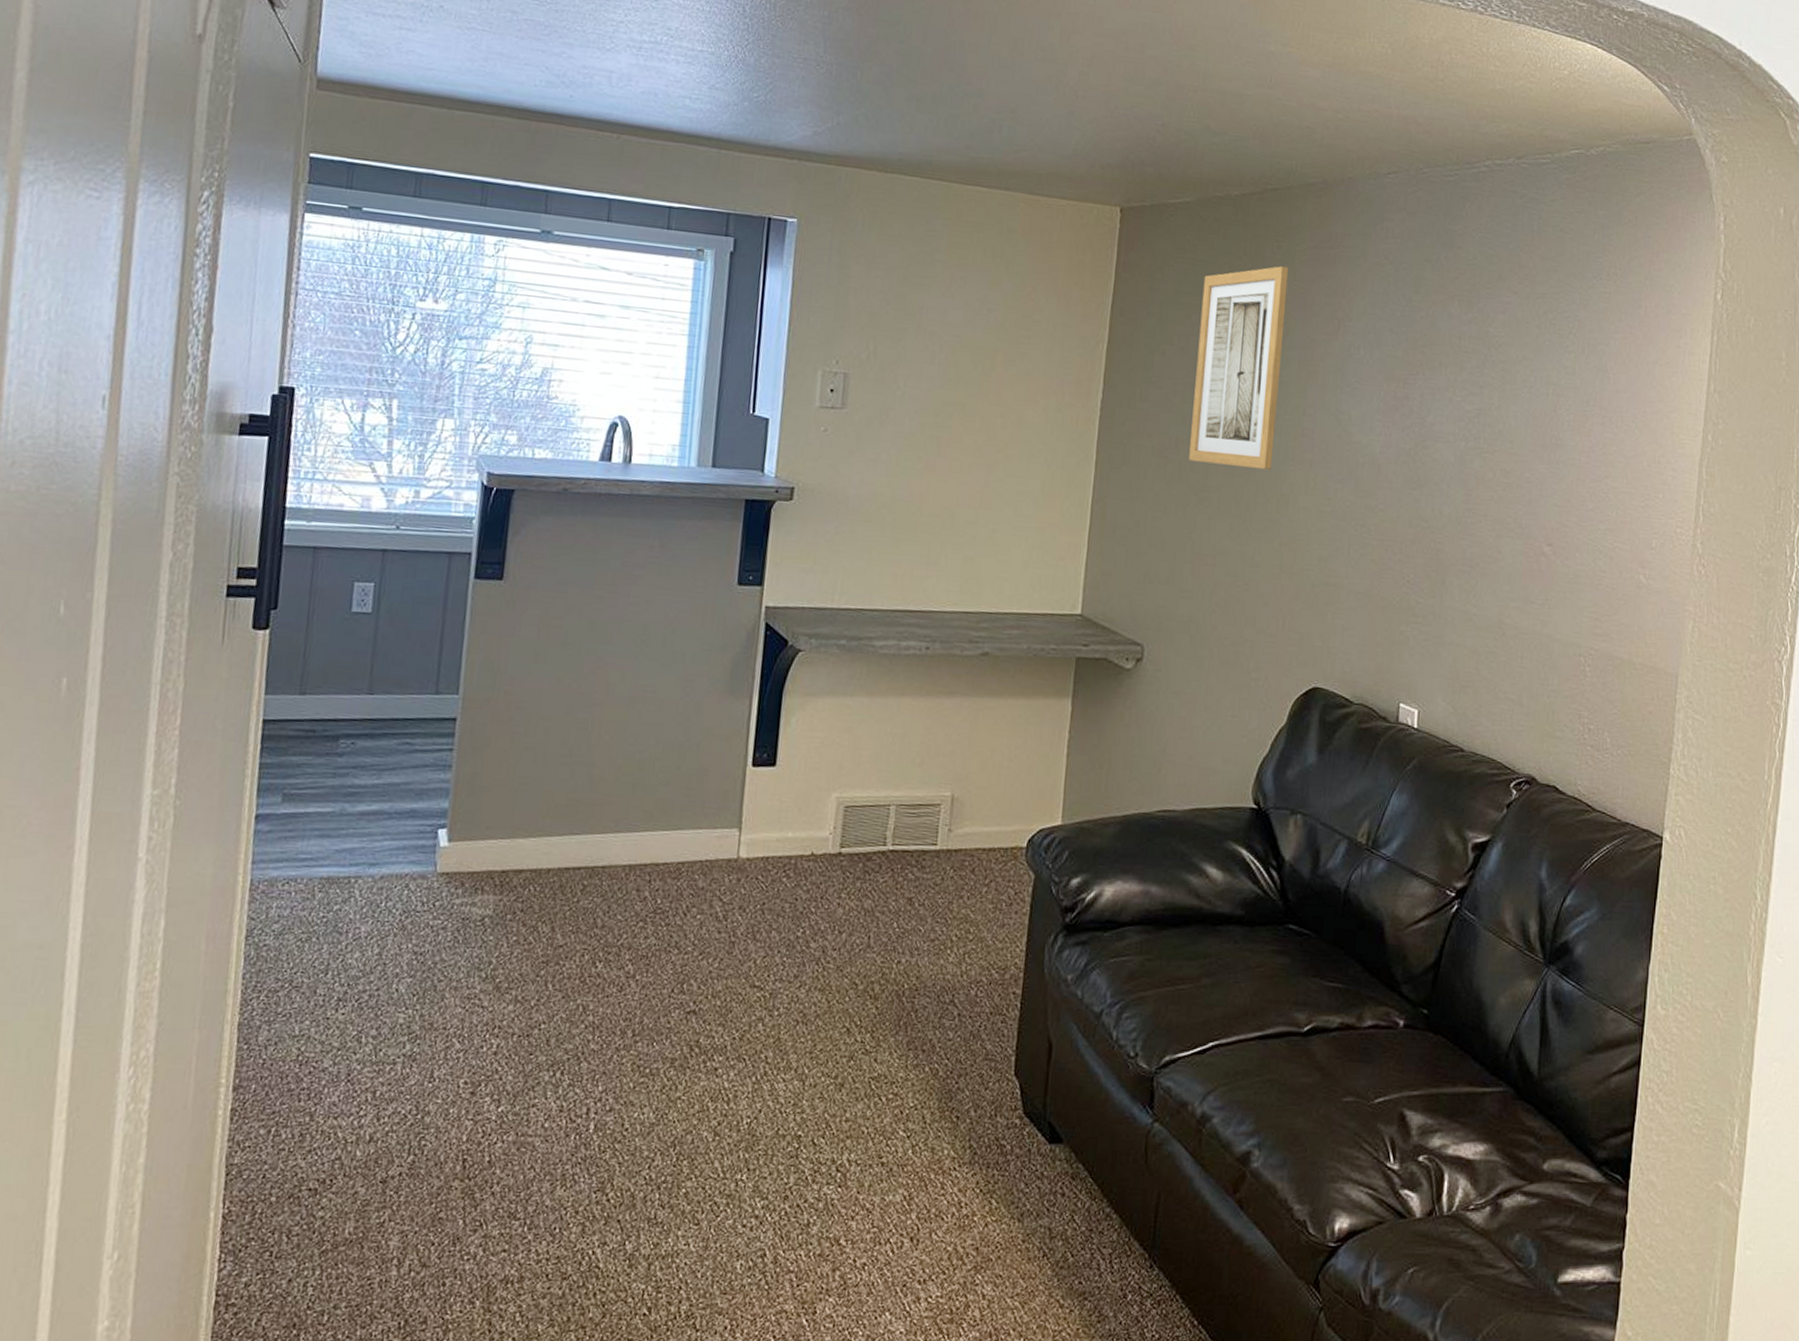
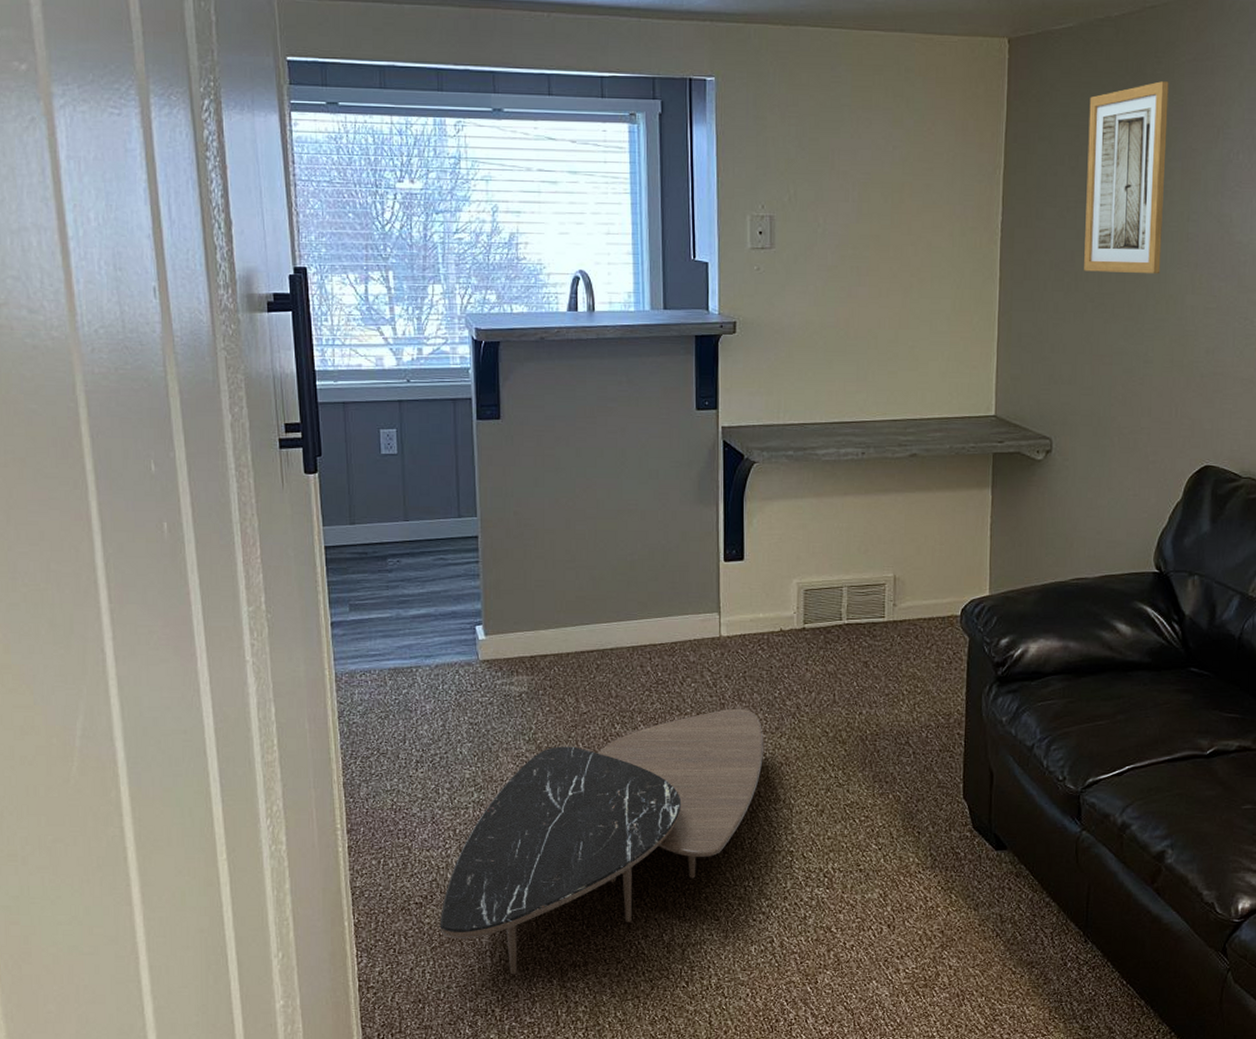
coffee table: none [335,948,778,1292] -> present [439,708,763,975]

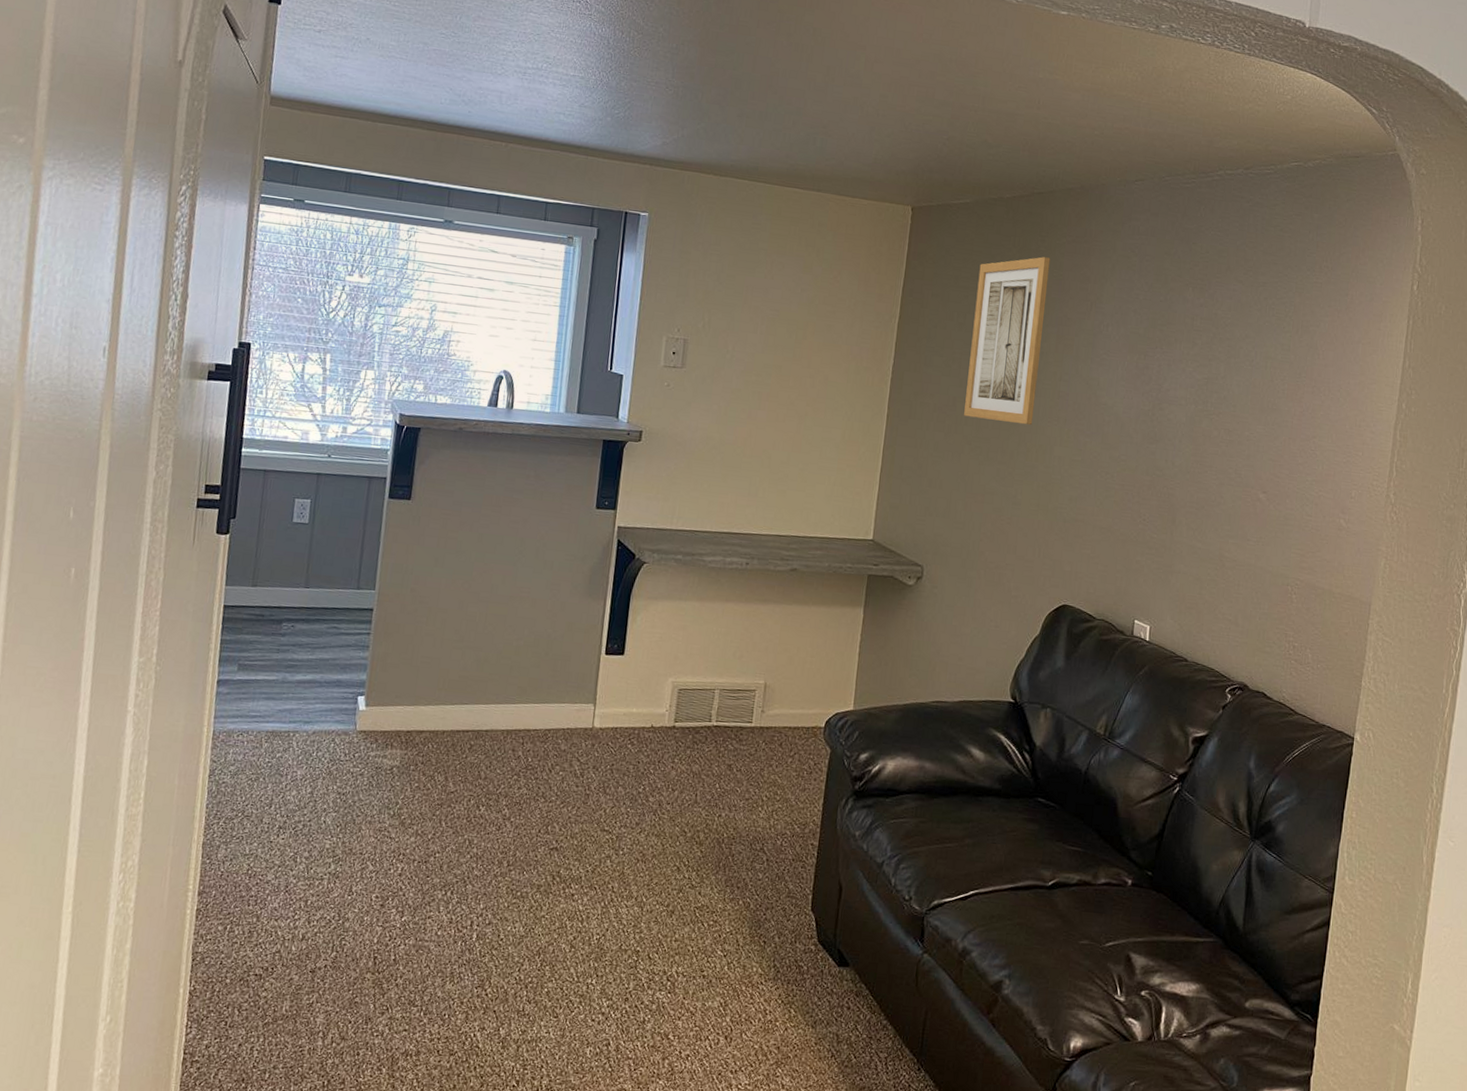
coffee table: present [439,708,763,975] -> none [275,800,623,1060]

